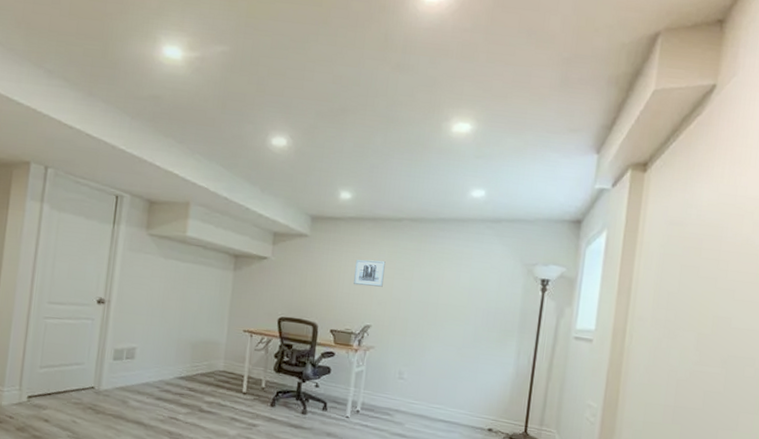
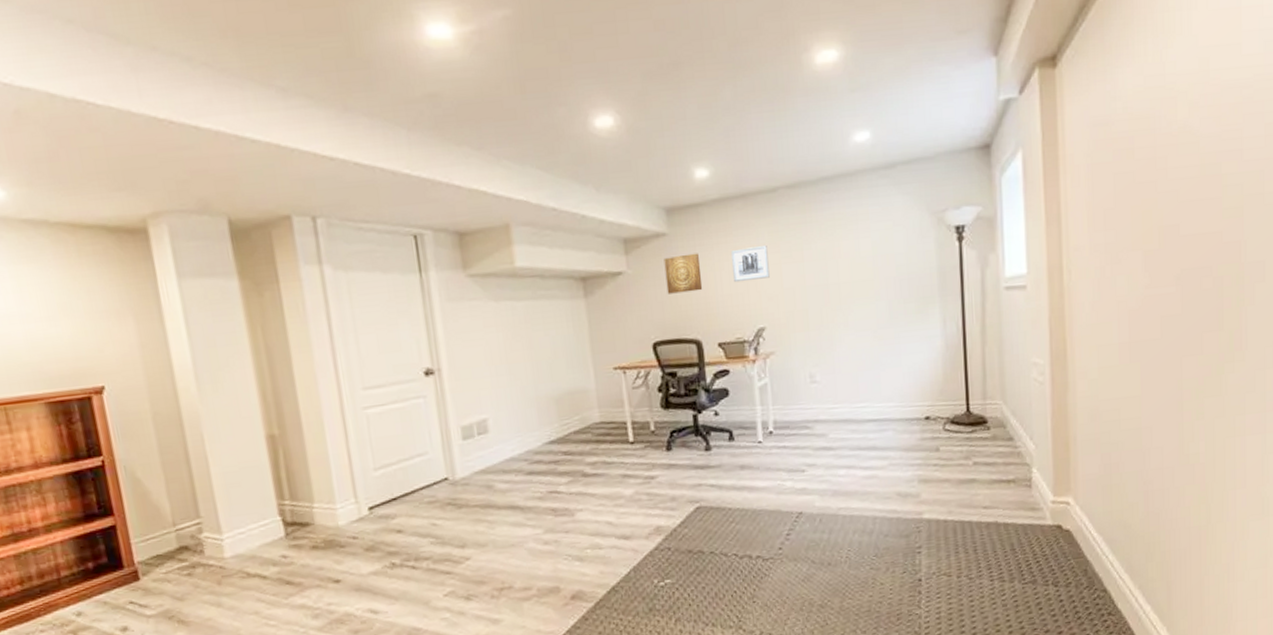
wall art: none [299,253,330,285] -> present [663,253,703,294]

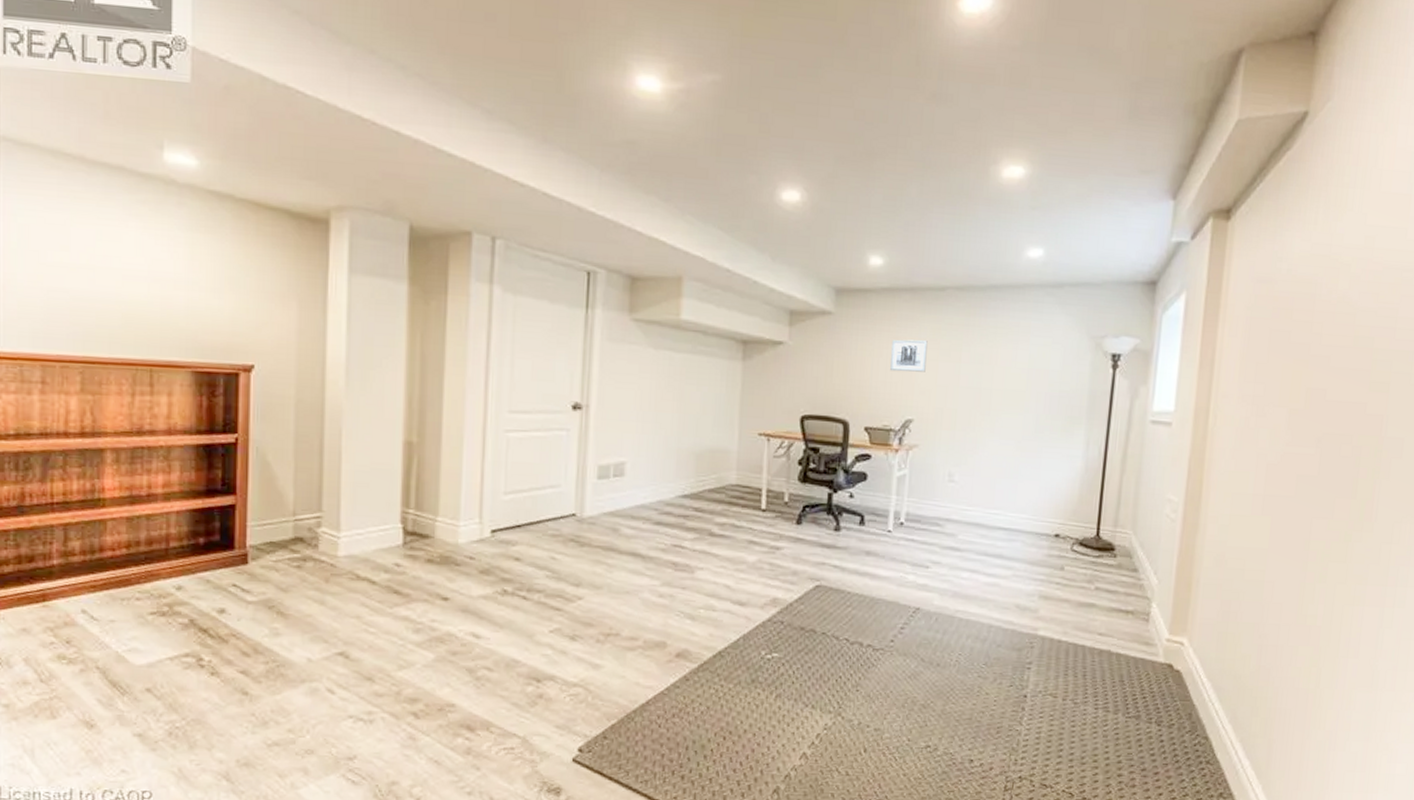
wall art: present [663,253,703,294] -> none [823,335,861,373]

